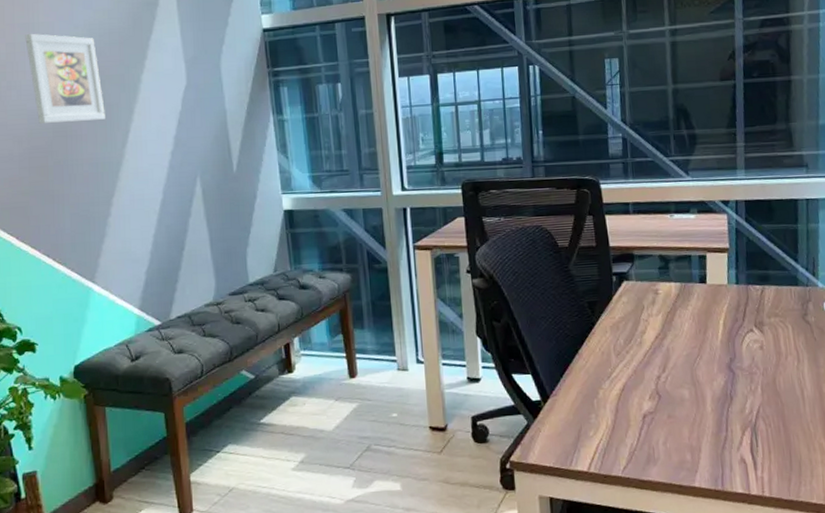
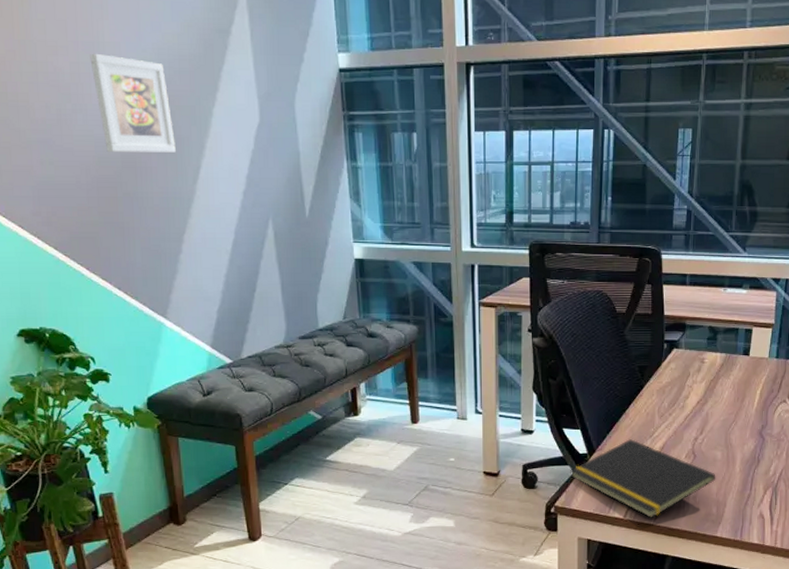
notepad: none [524,381,687,469] -> present [570,439,716,518]

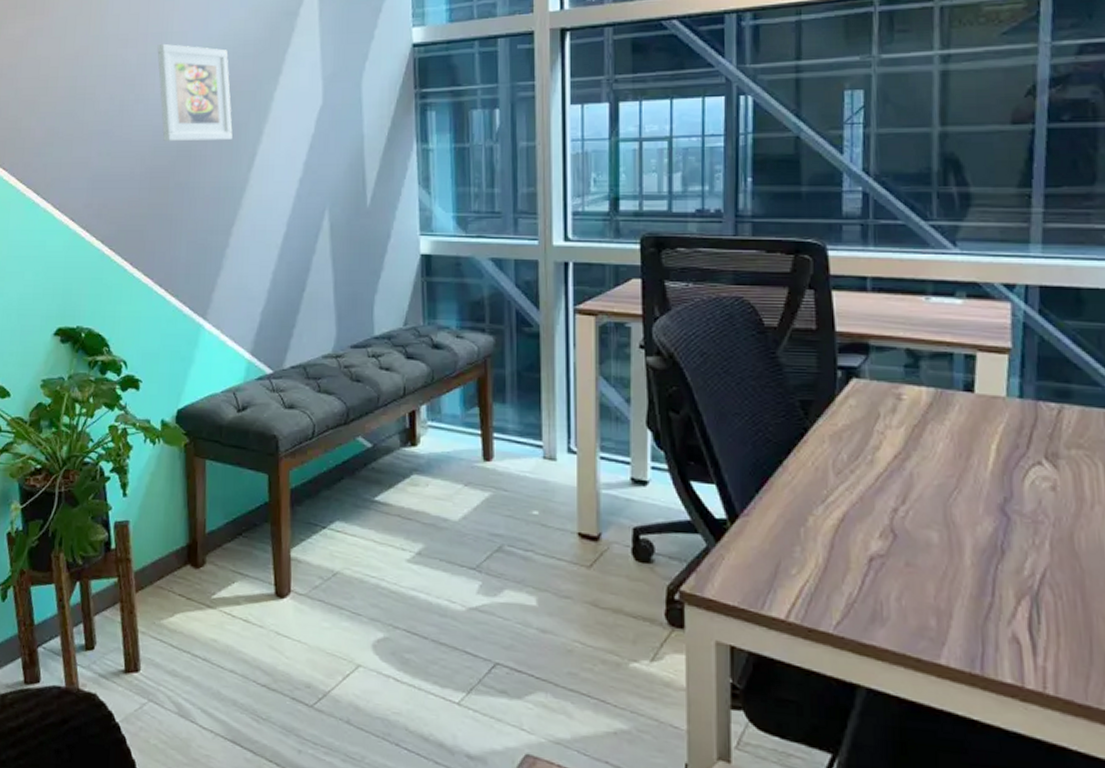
notepad: present [570,439,716,518] -> none [702,503,933,624]

